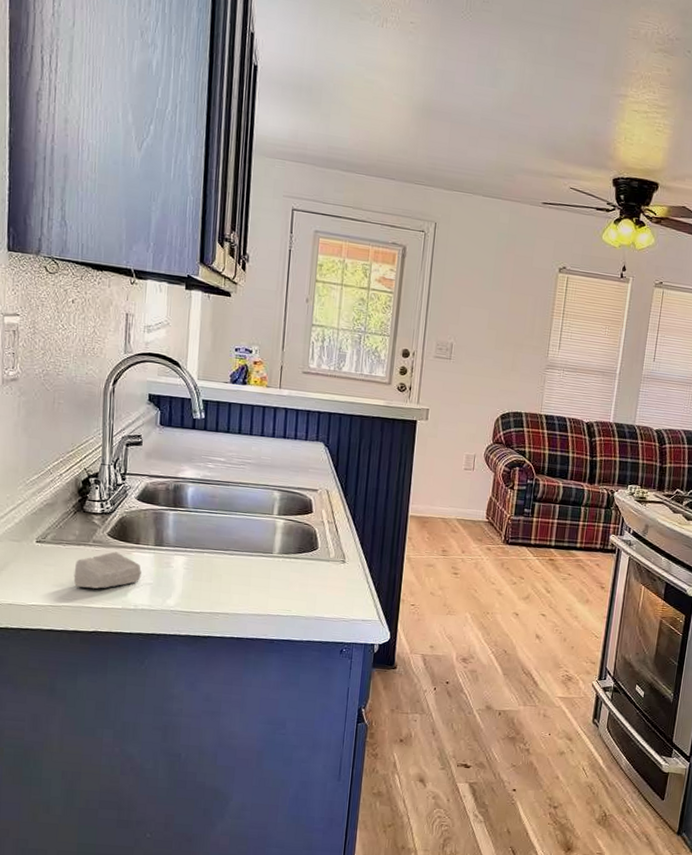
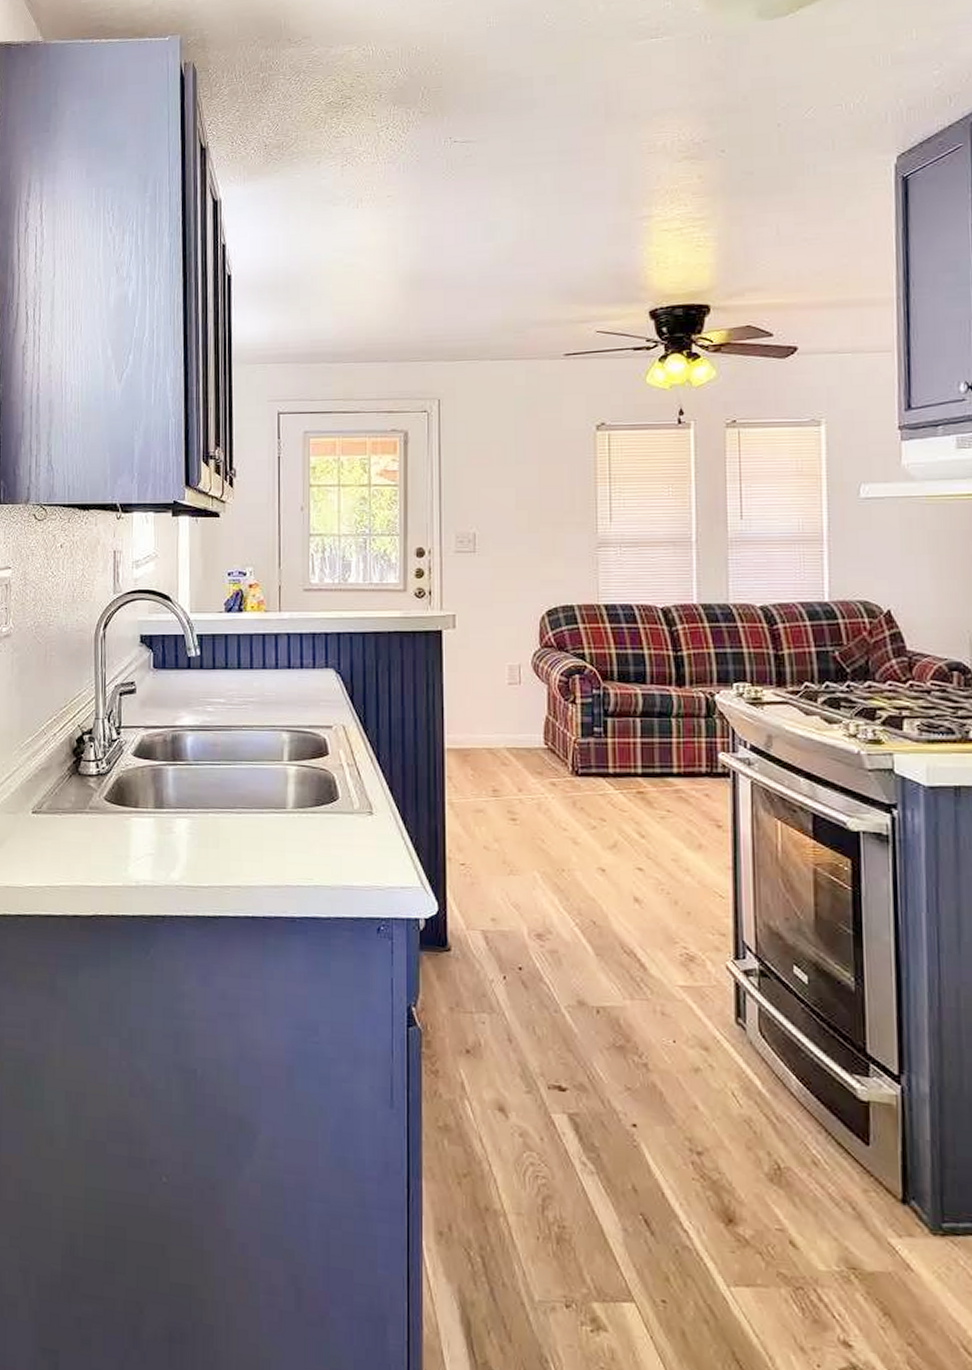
soap bar: present [73,551,141,589] -> none [71,818,142,864]

